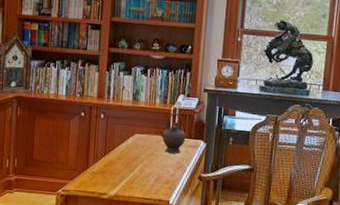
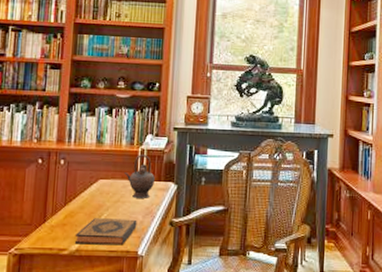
hardback book: none [113,168,169,194] -> present [75,218,137,246]

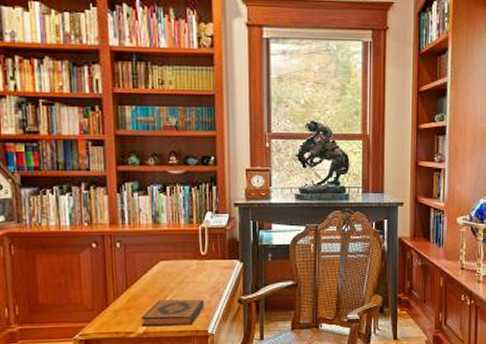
teapot: present [124,155,155,198] -> none [186,233,219,278]

